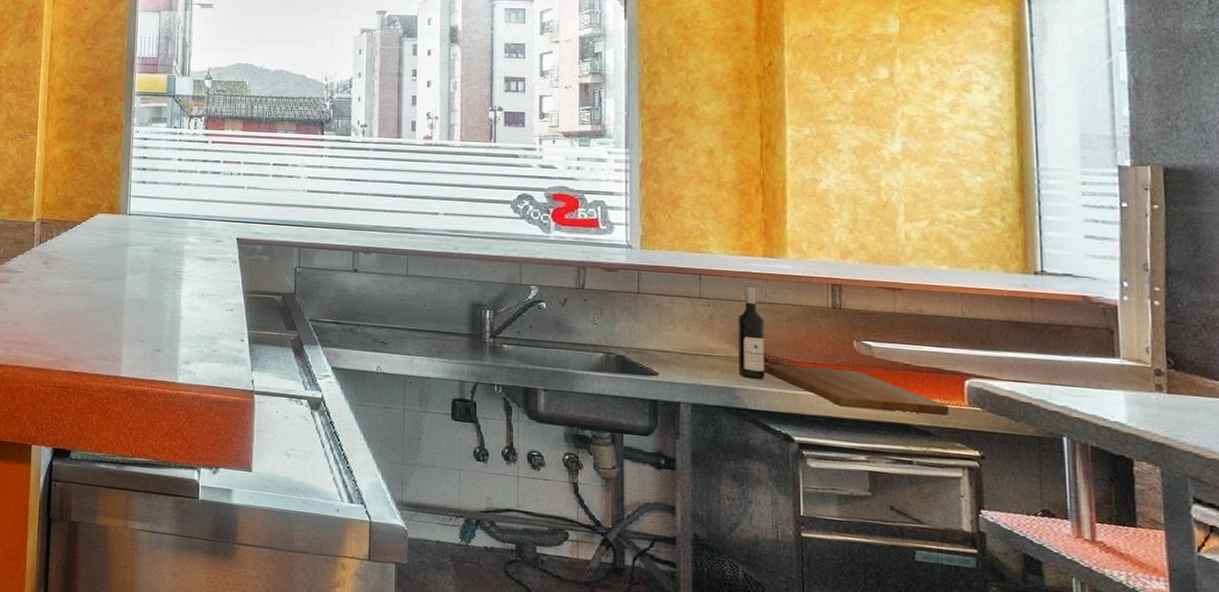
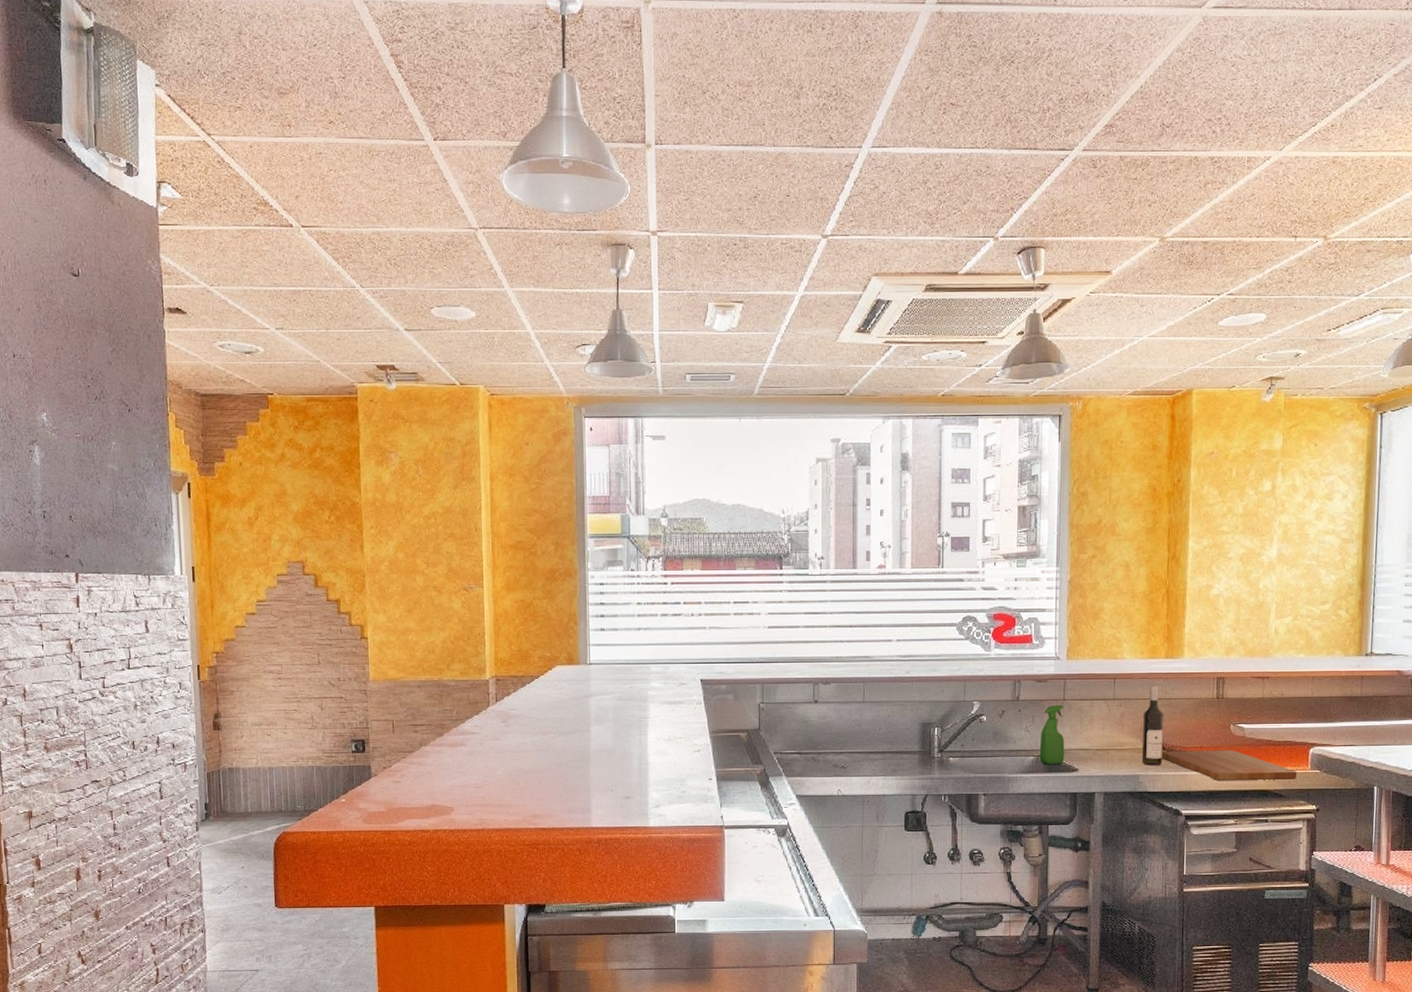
spray bottle: none [610,297,641,366] -> present [1039,704,1065,765]

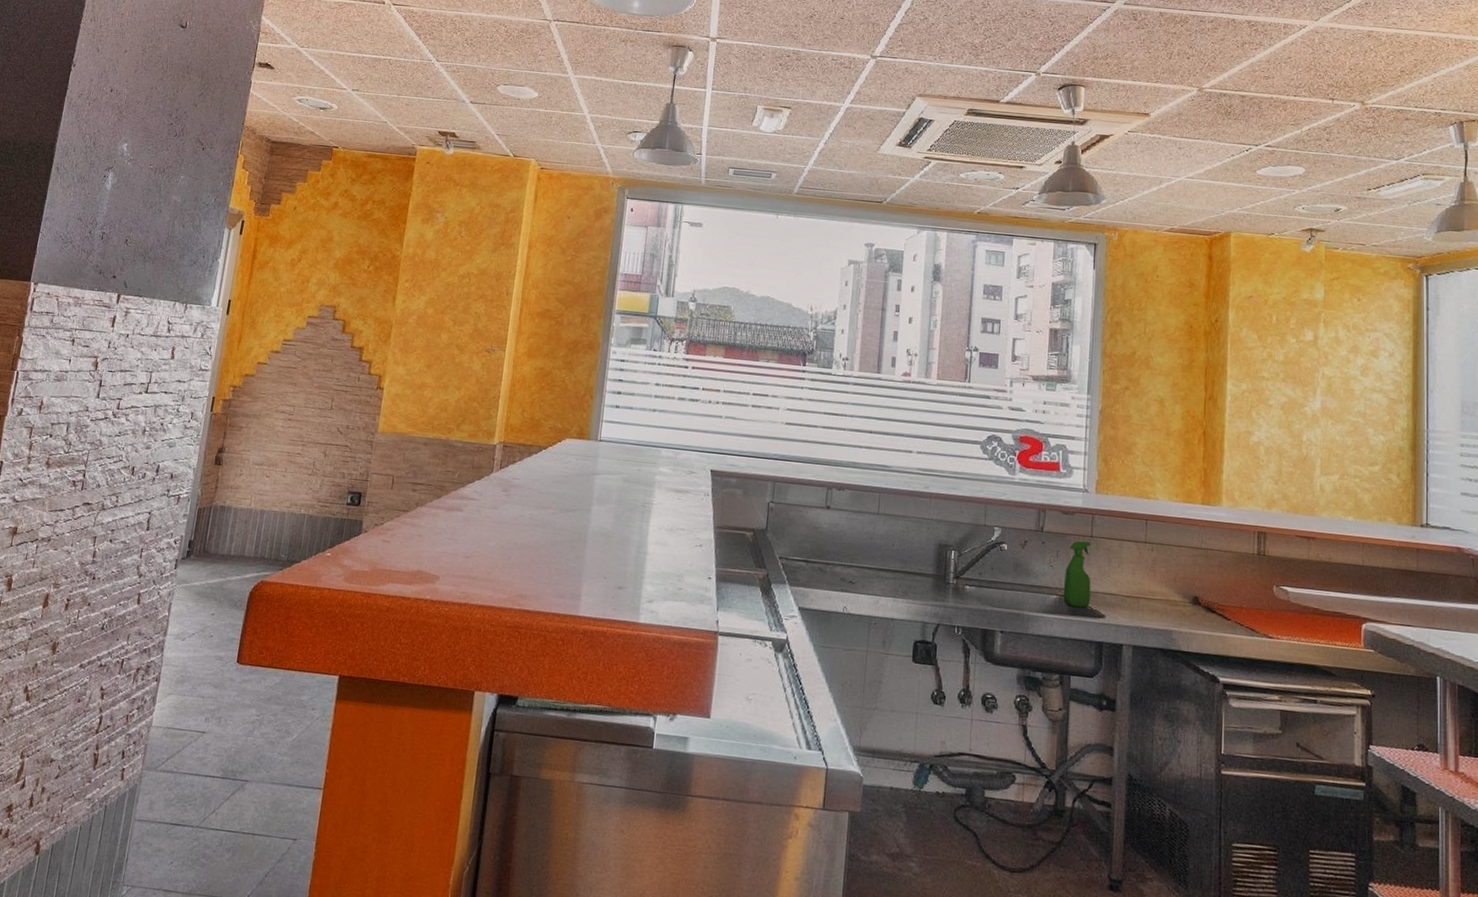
bottle: present [1141,685,1163,765] -> none [1174,531,1199,622]
cutting board: present [1161,750,1297,780] -> none [1196,606,1349,657]

